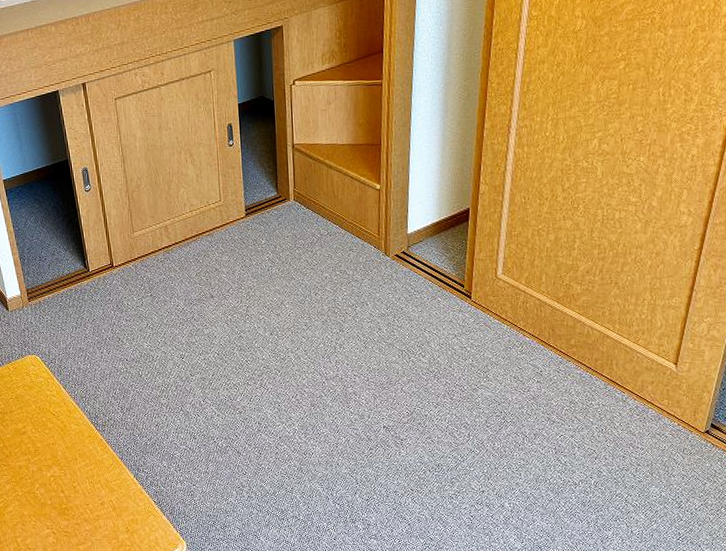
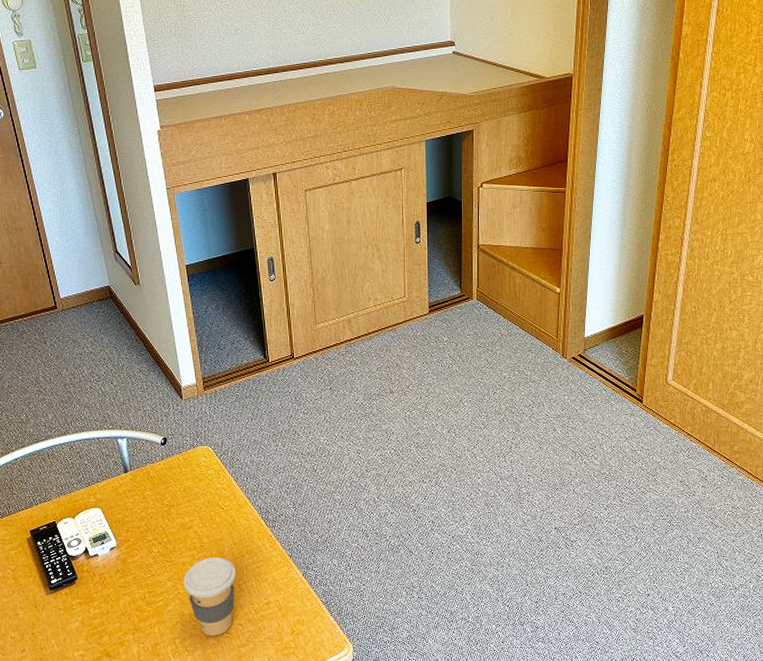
coffee cup: none [20,461,71,535] -> present [183,557,236,636]

